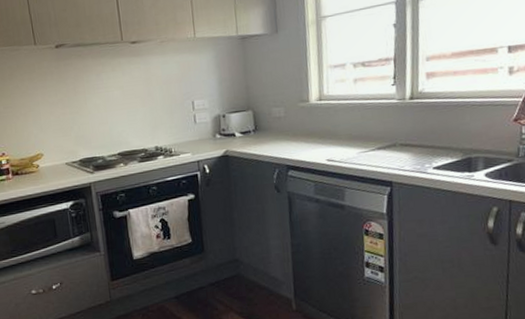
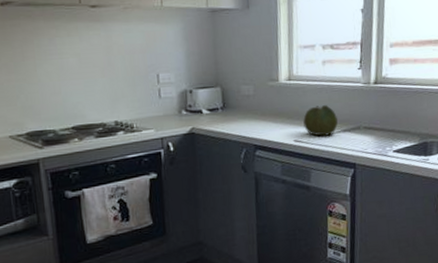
cabbage: none [335,123,372,155] -> present [303,105,338,137]

